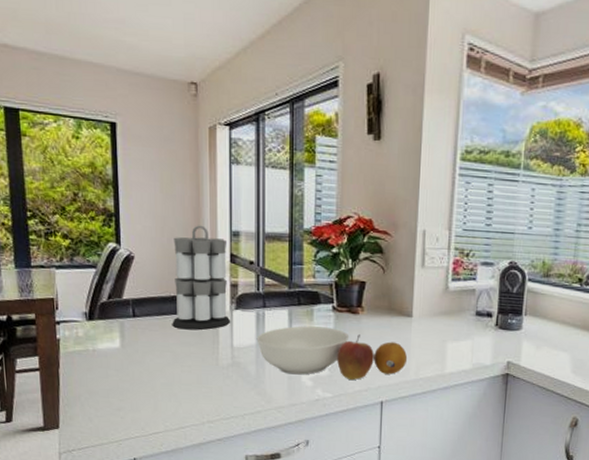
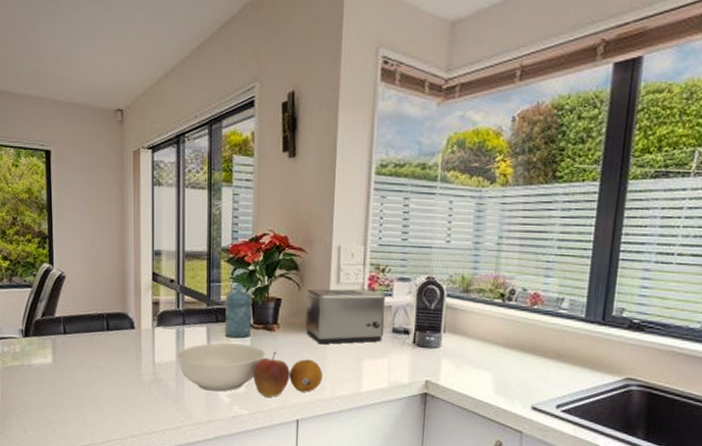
spice rack: present [172,225,230,330] -> none [99,245,152,347]
canister: none [307,265,336,322] -> present [224,283,253,339]
toaster: none [390,272,470,328] -> present [305,288,386,345]

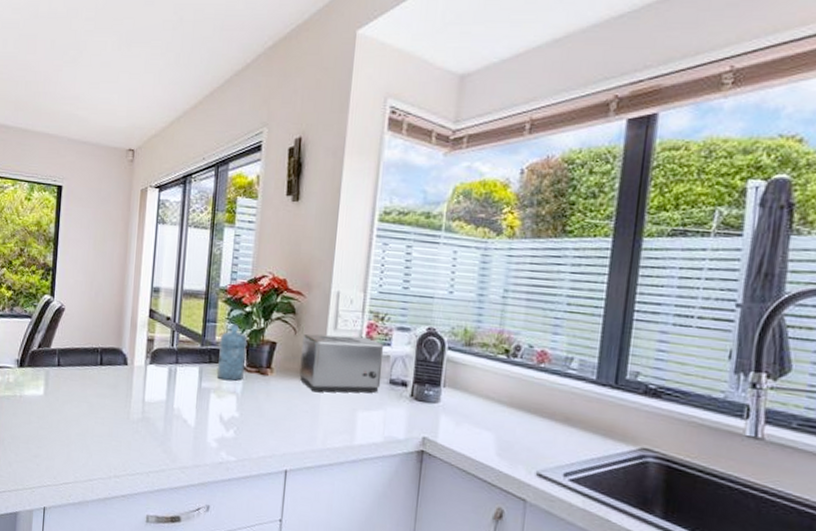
bowl: present [176,343,264,392] -> none [167,384,256,436]
fruit: present [252,352,290,398] -> none [242,397,281,445]
fruit: present [289,359,323,392] -> none [280,406,315,442]

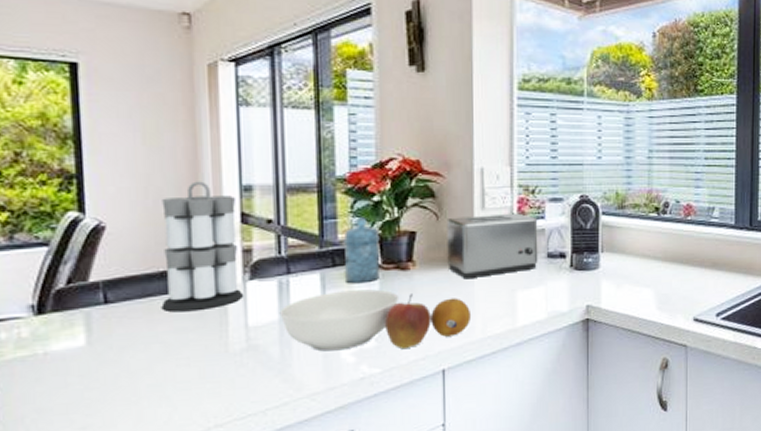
spice rack: none [91,280,147,383] -> present [161,181,243,312]
bowl: none [167,384,256,436] -> present [279,289,398,352]
fruit: none [242,397,281,445] -> present [384,294,431,350]
fruit: none [280,406,315,442] -> present [431,298,472,337]

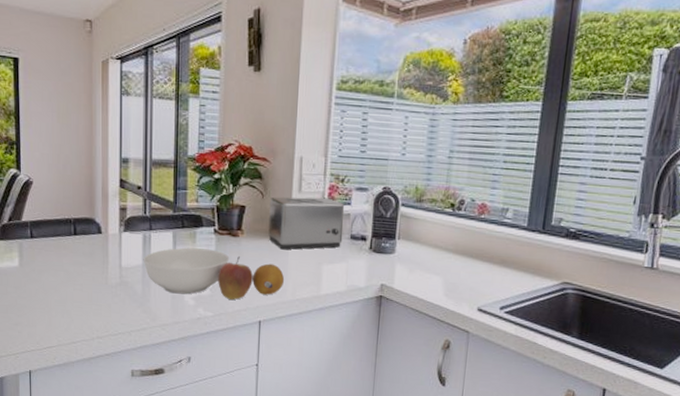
spice rack: present [161,181,243,312] -> none [66,152,119,251]
canister: present [343,217,380,284] -> none [190,190,218,244]

